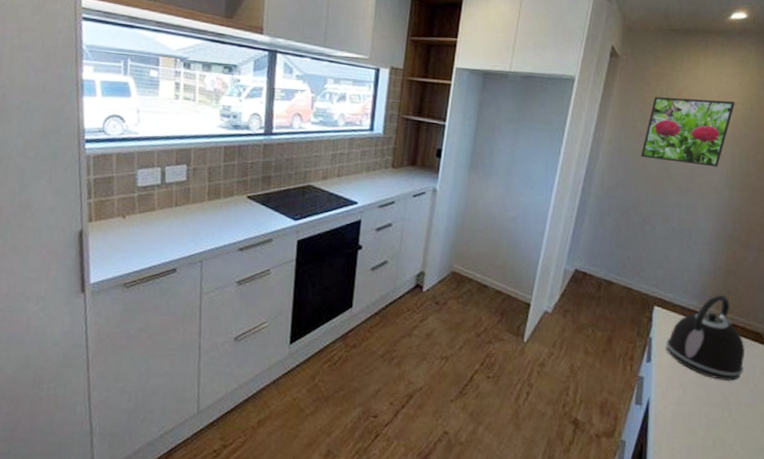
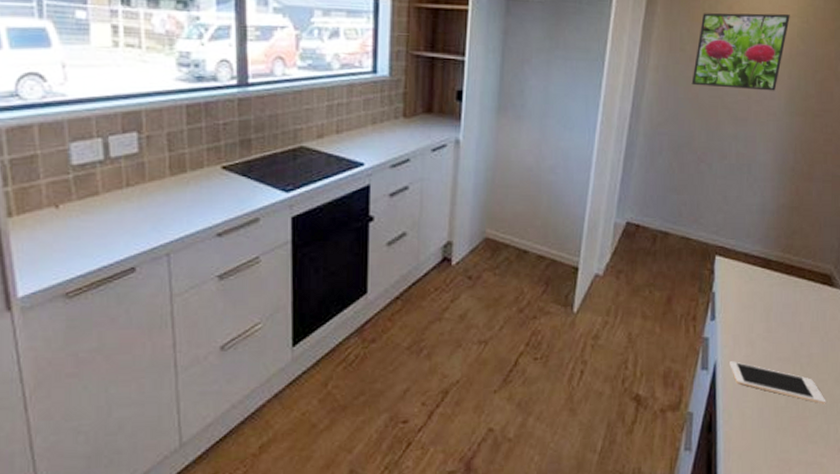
cell phone: none [662,400,753,450] -> present [730,361,826,404]
kettle: present [666,294,745,382] -> none [731,235,813,332]

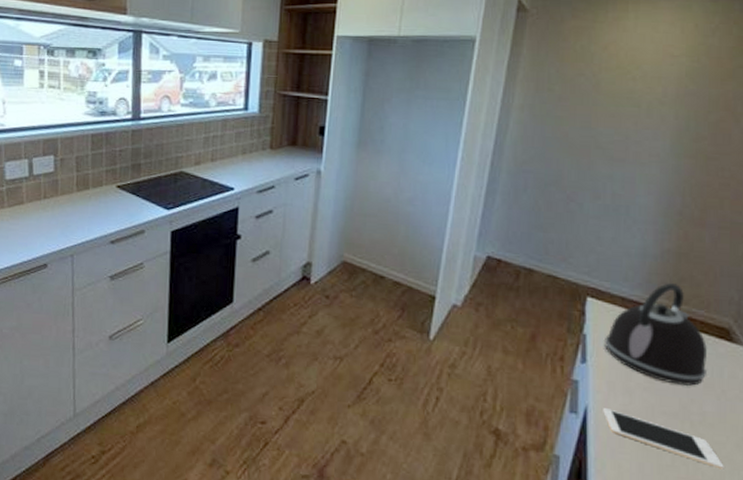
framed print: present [691,13,790,91] -> none [560,53,677,132]
kettle: none [731,235,813,332] -> present [605,282,707,387]

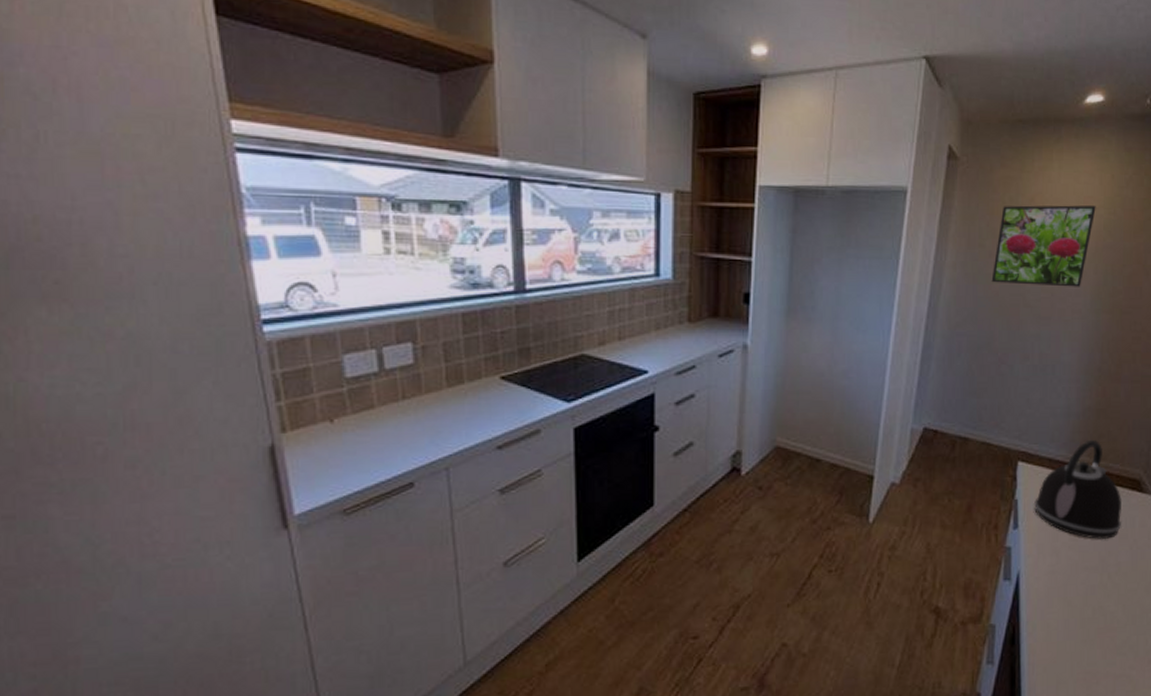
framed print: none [560,53,677,132] -> present [991,205,1096,287]
cell phone: present [603,408,724,469] -> none [1033,571,1136,615]

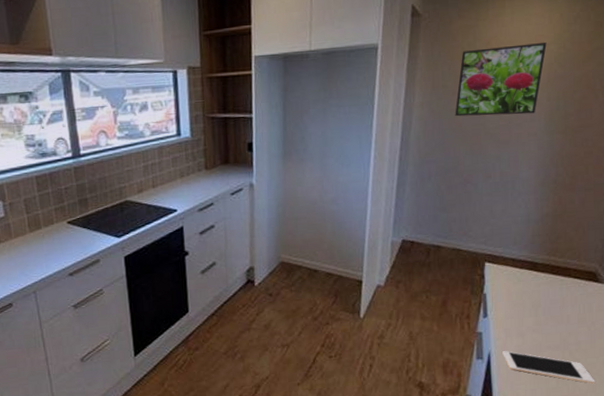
cell phone: none [1033,571,1136,615] -> present [502,351,595,384]
kettle: present [1034,439,1121,540] -> none [501,240,580,324]

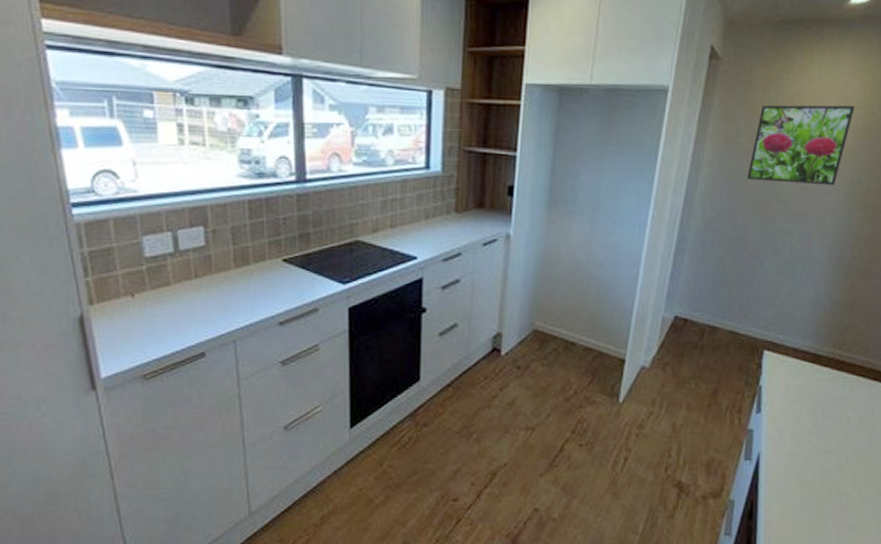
cell phone: present [502,351,595,384] -> none [773,453,870,496]

